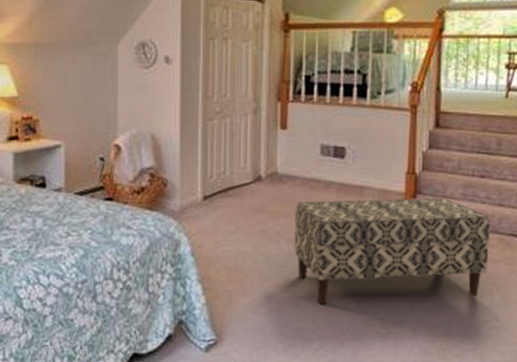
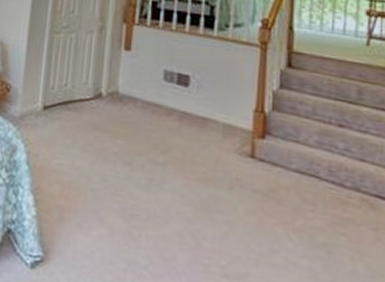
bench: present [294,198,490,305] -> none [130,125,350,261]

